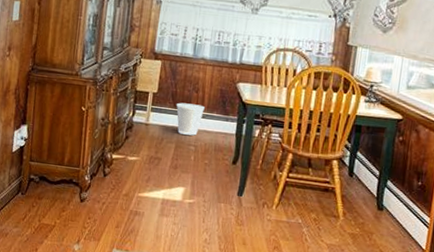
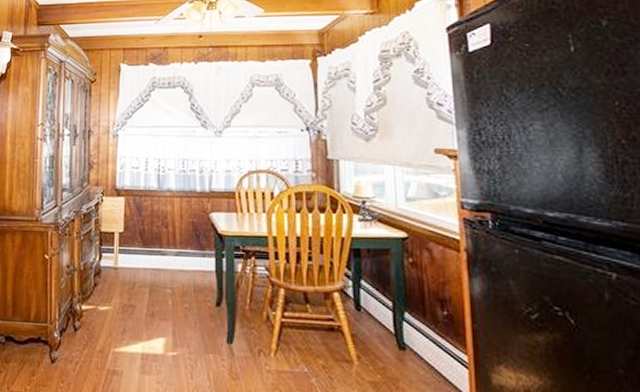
wastebasket: present [176,102,205,136] -> none [145,240,177,277]

